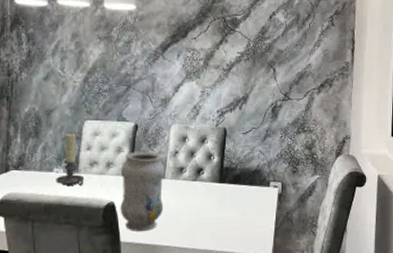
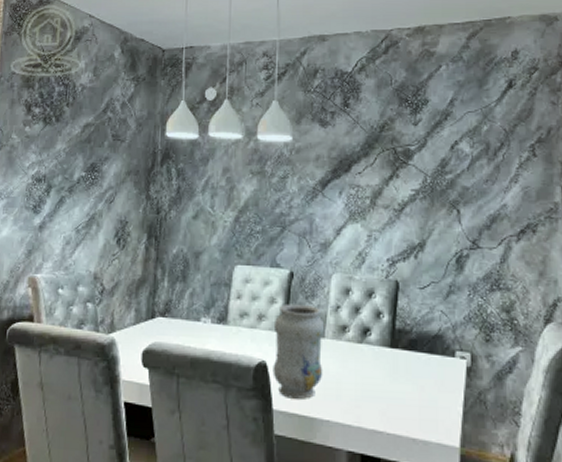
candle holder: present [56,133,85,186] -> none [203,278,234,340]

